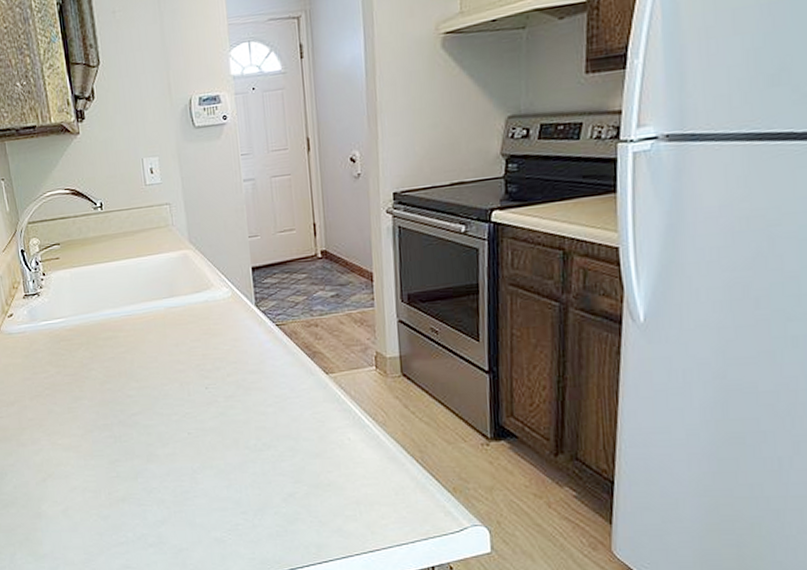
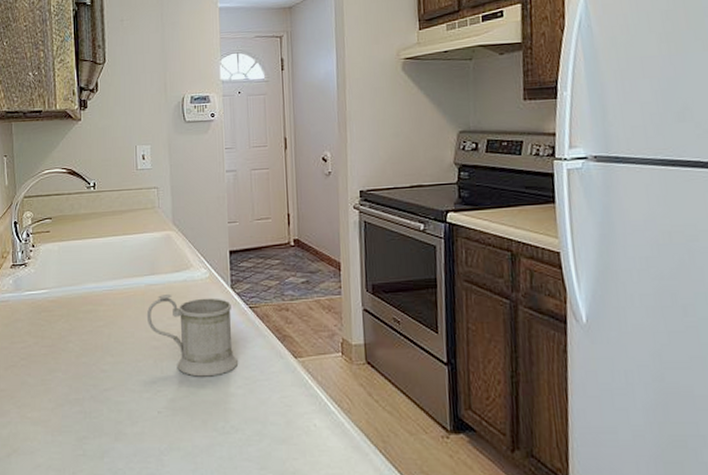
mug: none [168,316,268,398] -> present [146,295,239,377]

